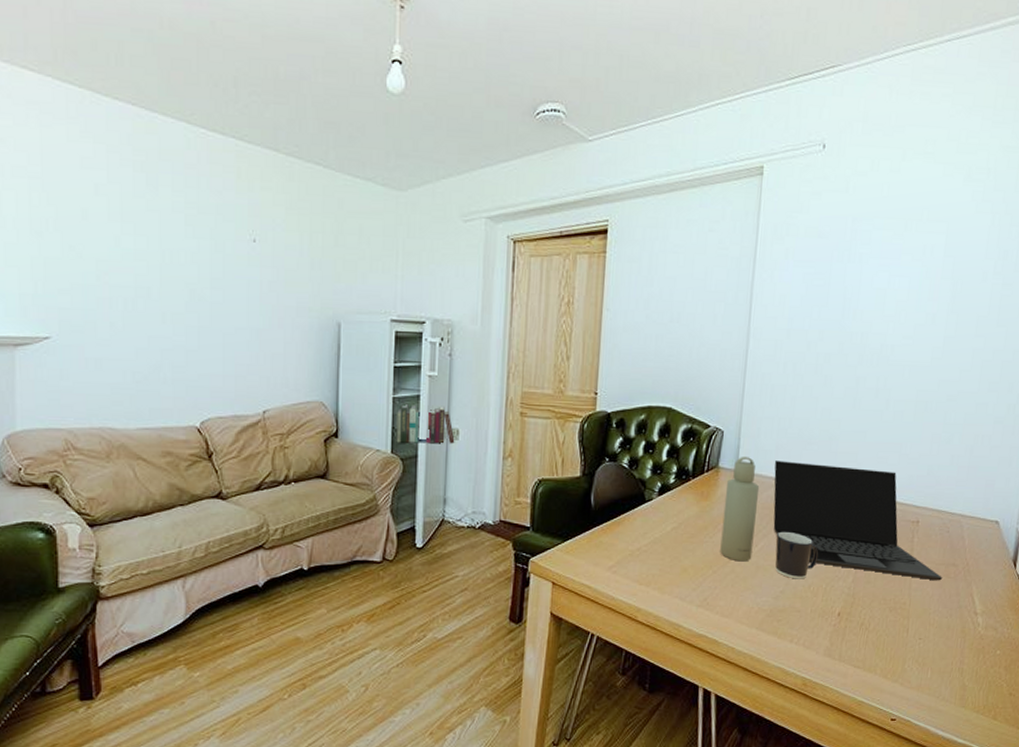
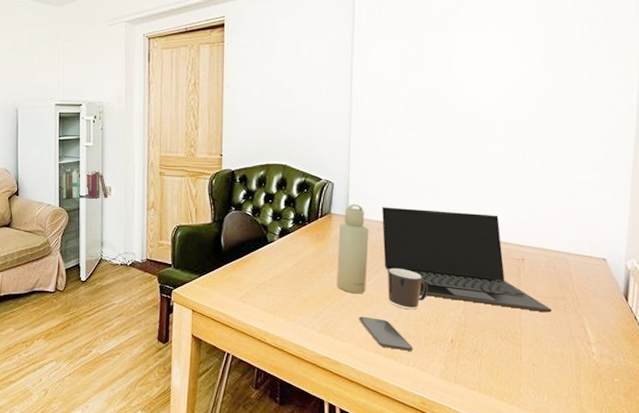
smartphone: none [741,588,799,626] -> present [358,316,414,351]

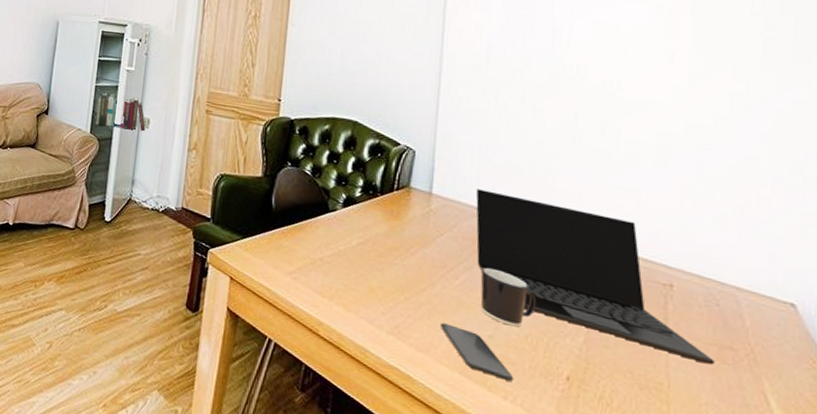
bottle: present [336,204,370,294] -> none [413,180,459,294]

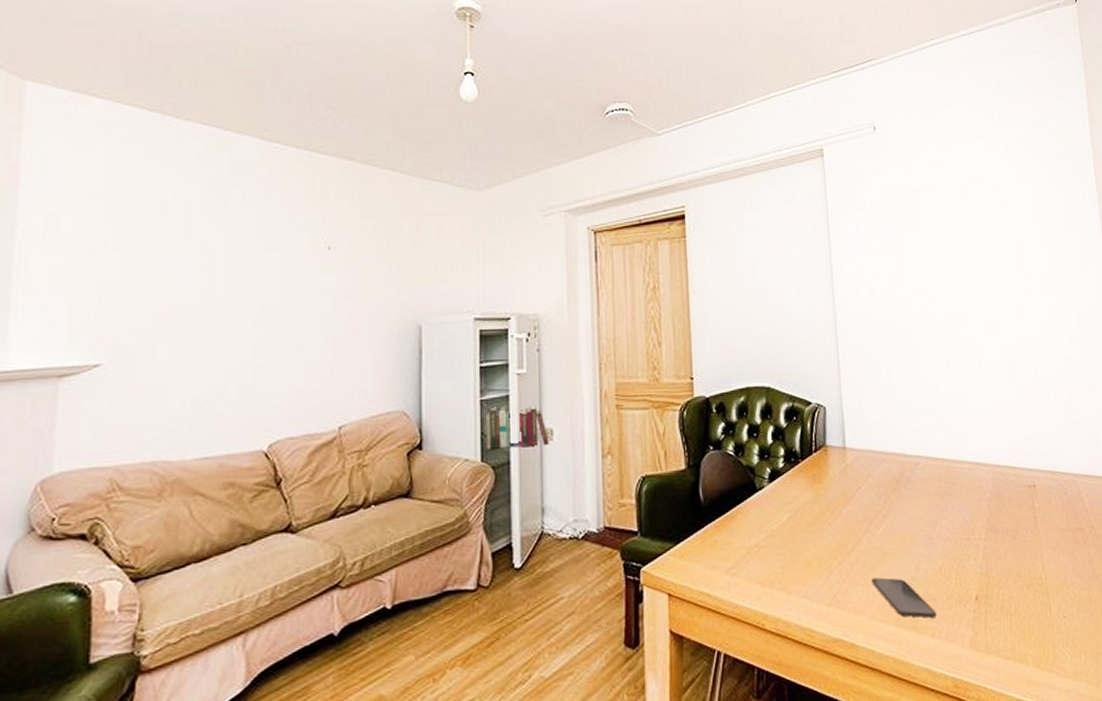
laptop: present [476,189,715,365] -> none [881,433,1072,549]
mug: present [480,266,537,327] -> none [896,509,944,563]

